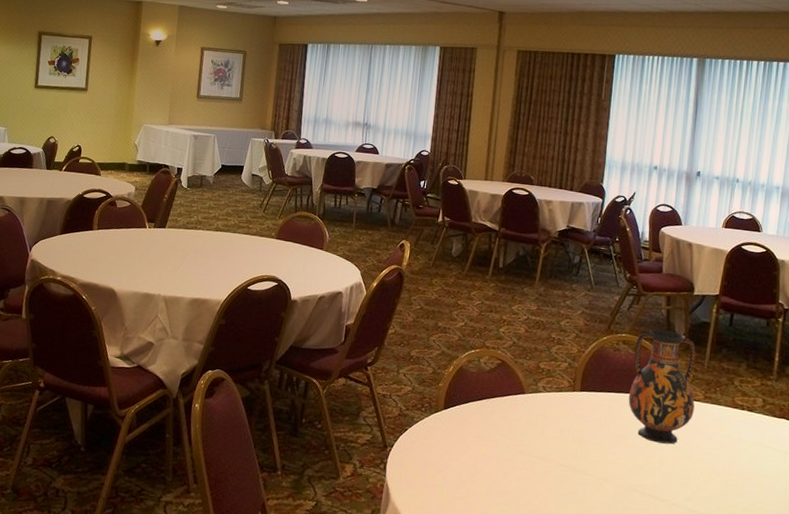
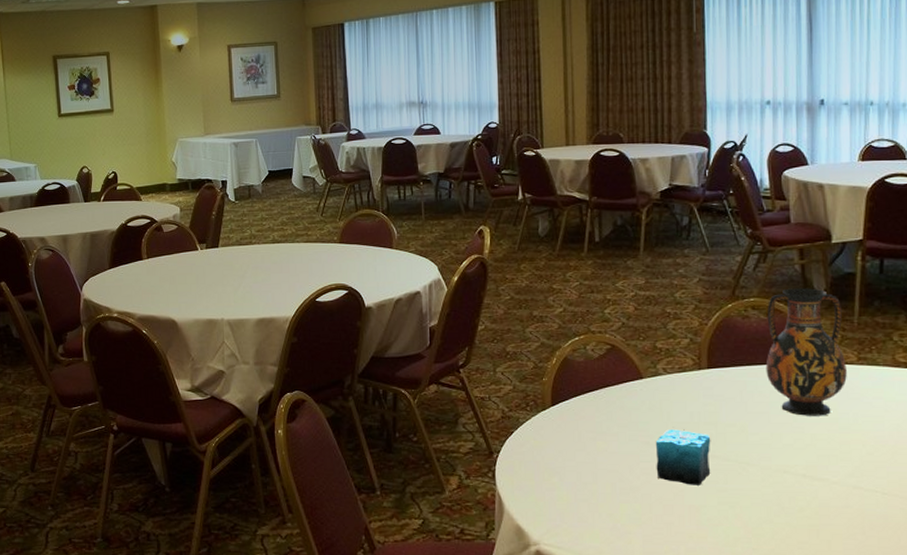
candle: none [526,441,576,495] -> present [655,429,711,485]

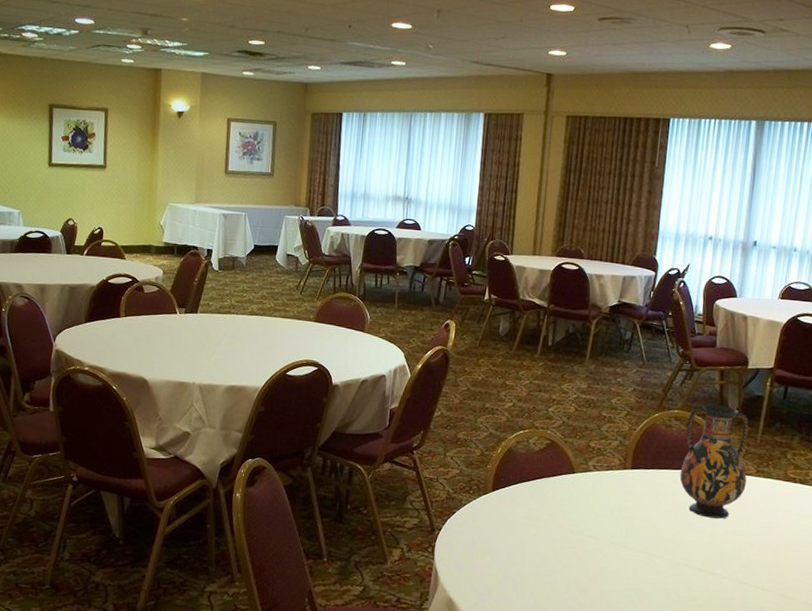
candle: present [655,429,711,485] -> none [576,520,627,572]

